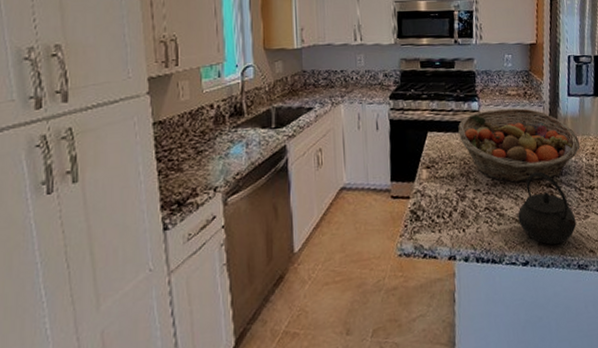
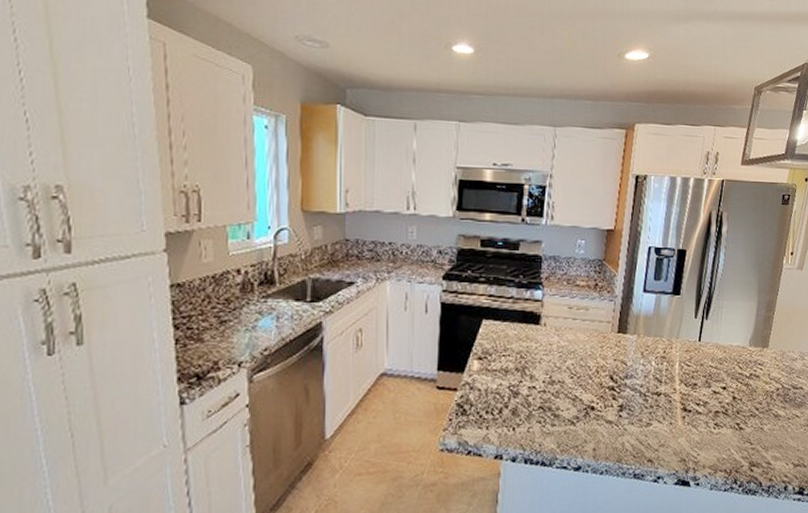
fruit basket: present [458,108,581,183] -> none [517,300,651,383]
kettle: present [518,171,577,245] -> none [574,372,637,452]

